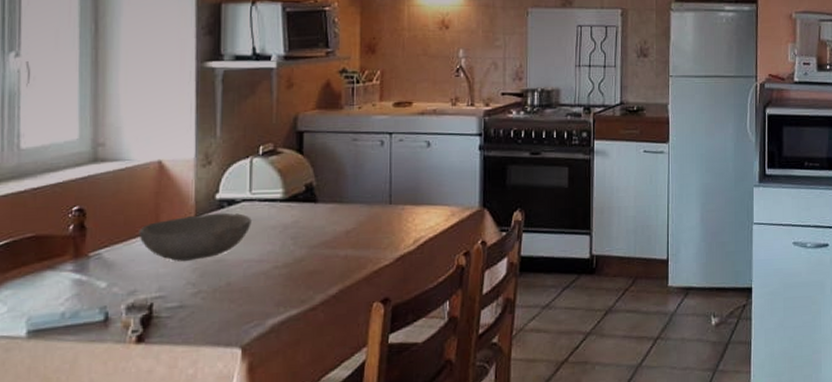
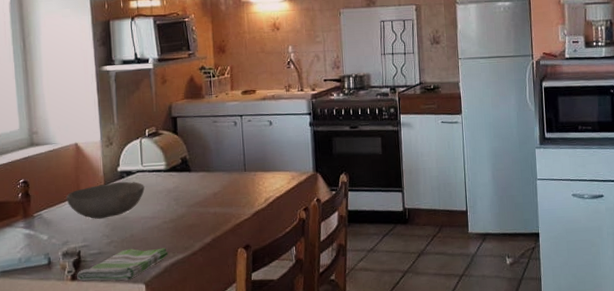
dish towel: none [145,300,278,344] -> present [77,247,168,281]

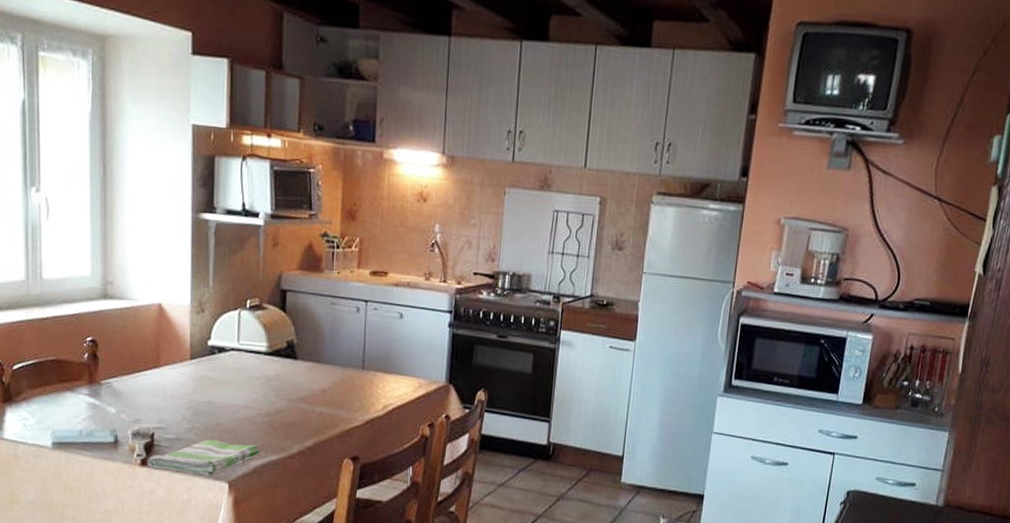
bowl: present [66,181,145,219] -> none [142,358,239,399]

